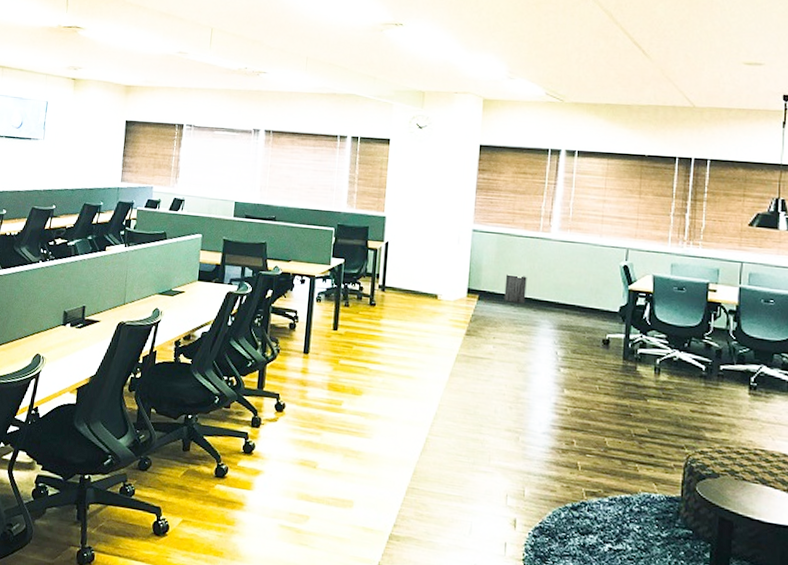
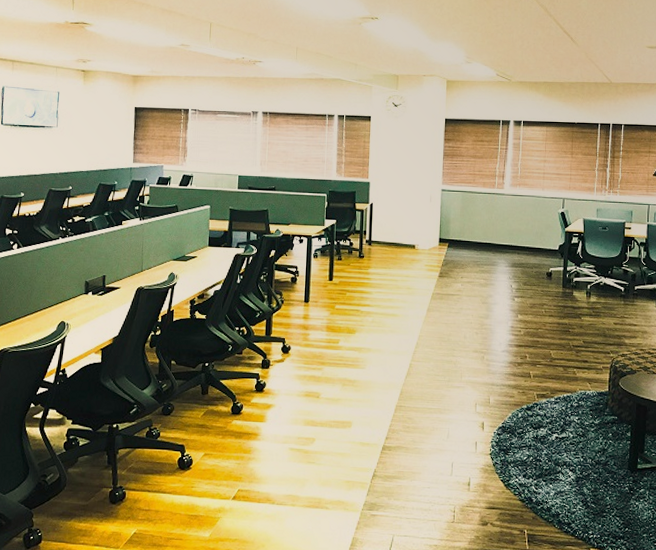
trash can: present [504,274,527,304] -> none [469,225,486,248]

